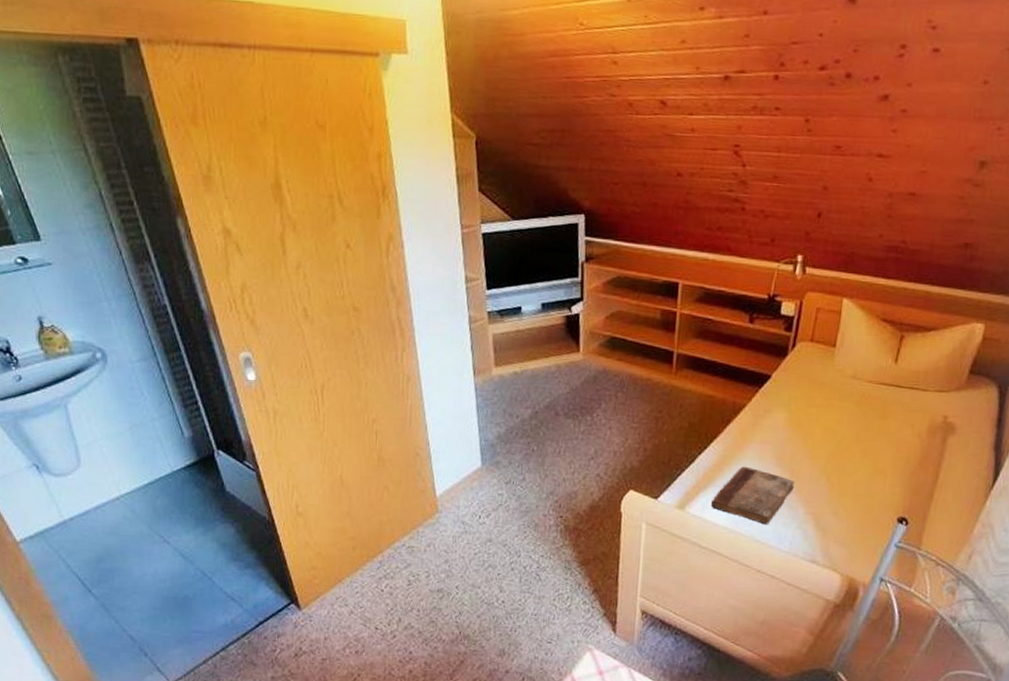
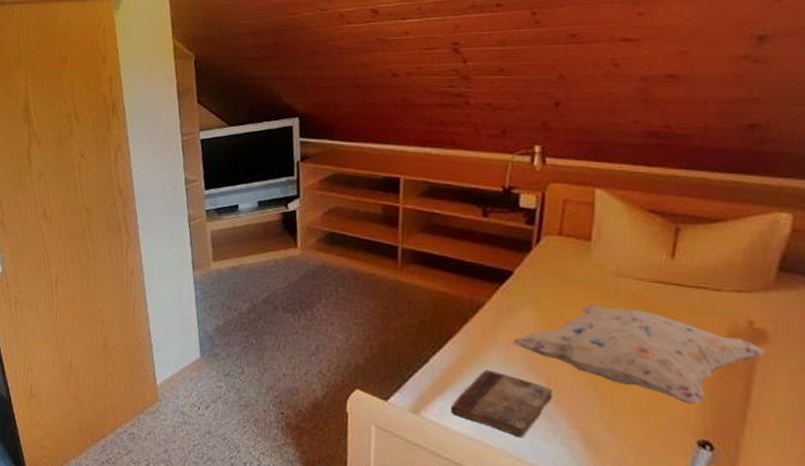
decorative pillow: none [764,404,953,488] -> present [511,304,766,404]

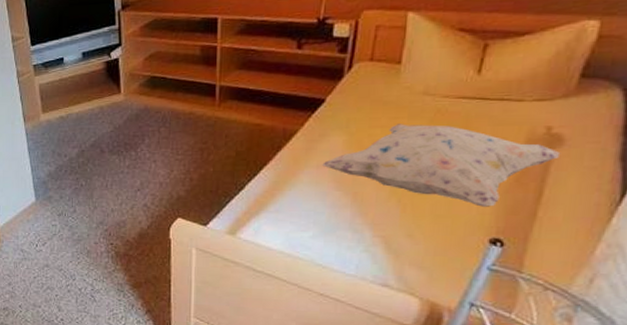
book: present [450,369,552,438] -> none [263,191,358,249]

